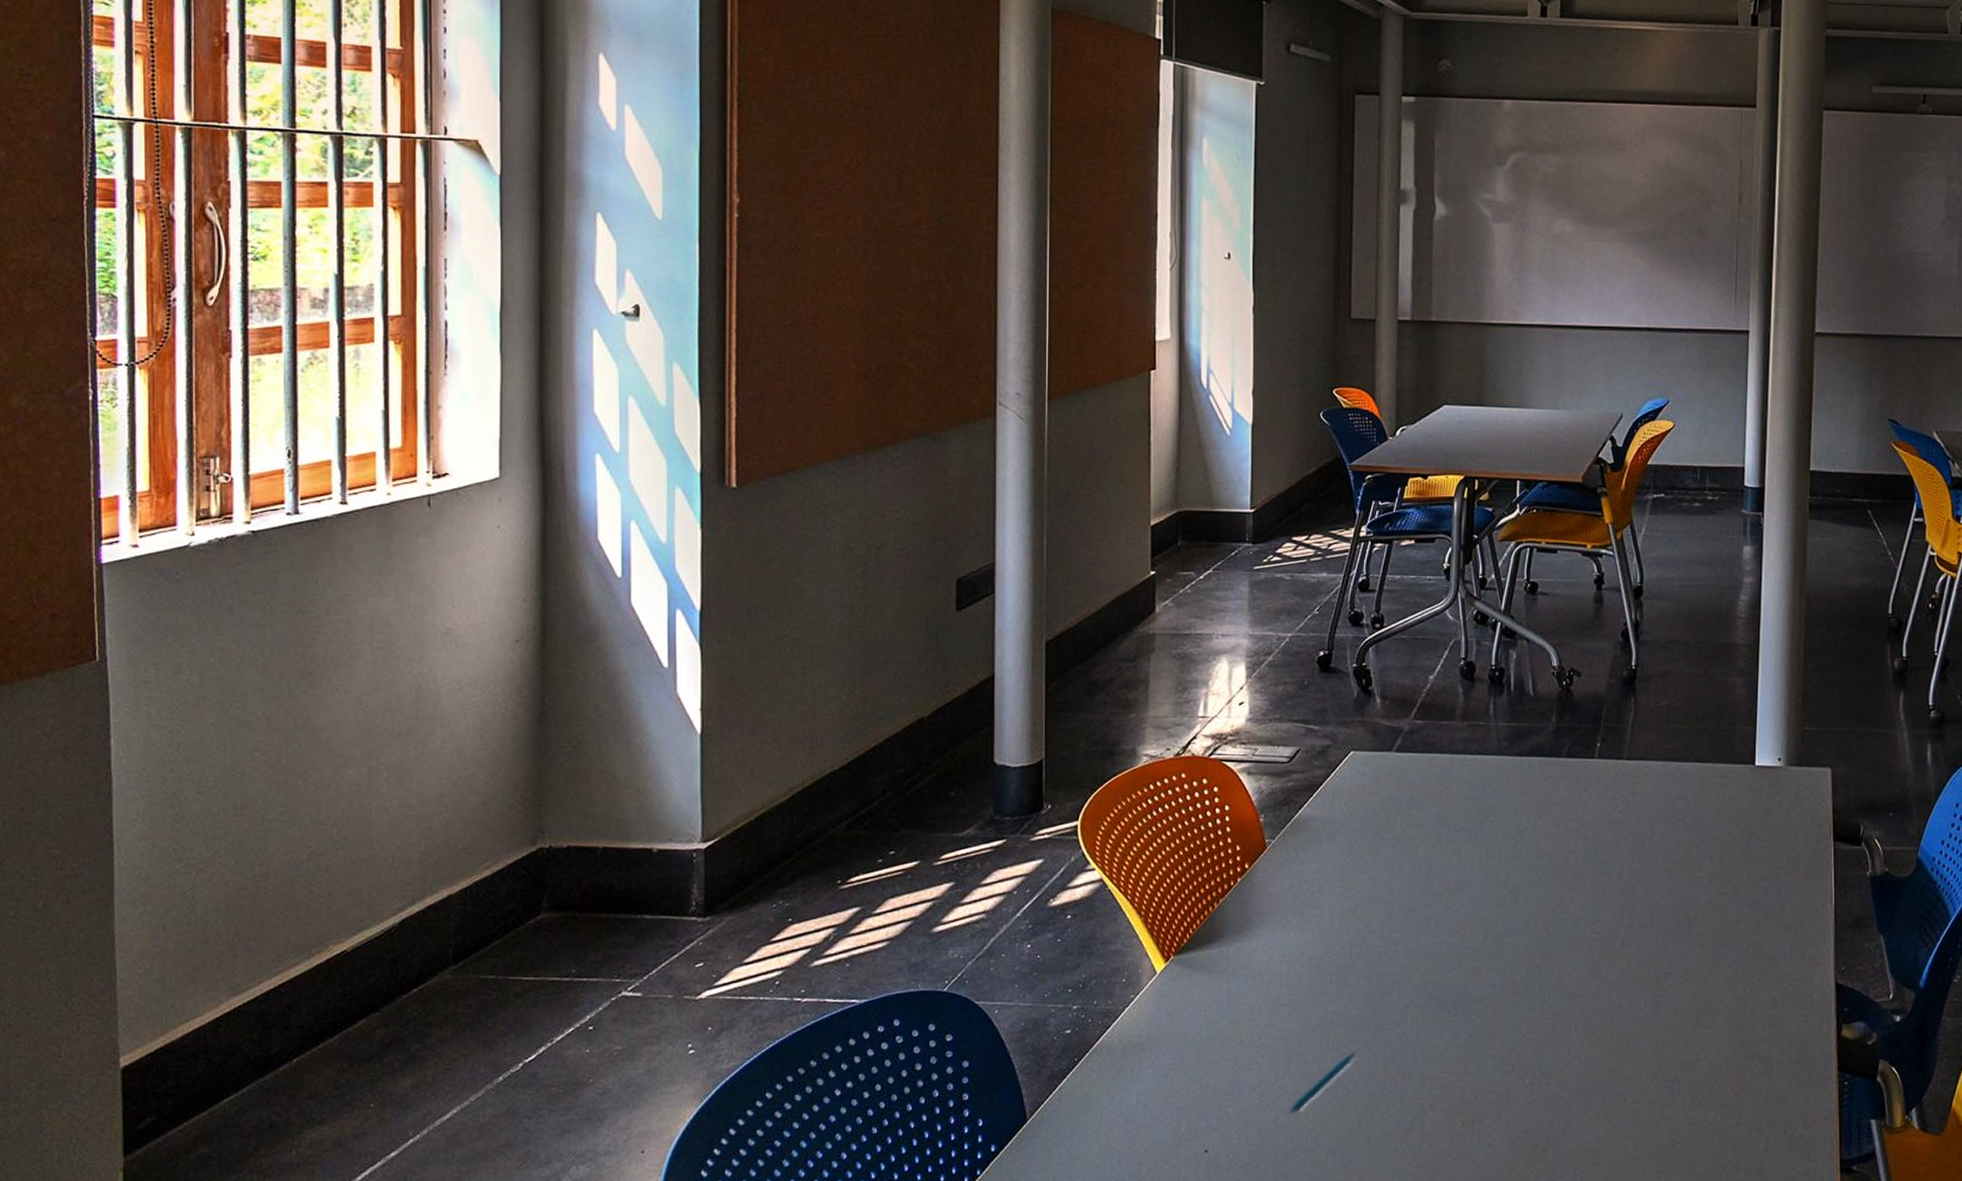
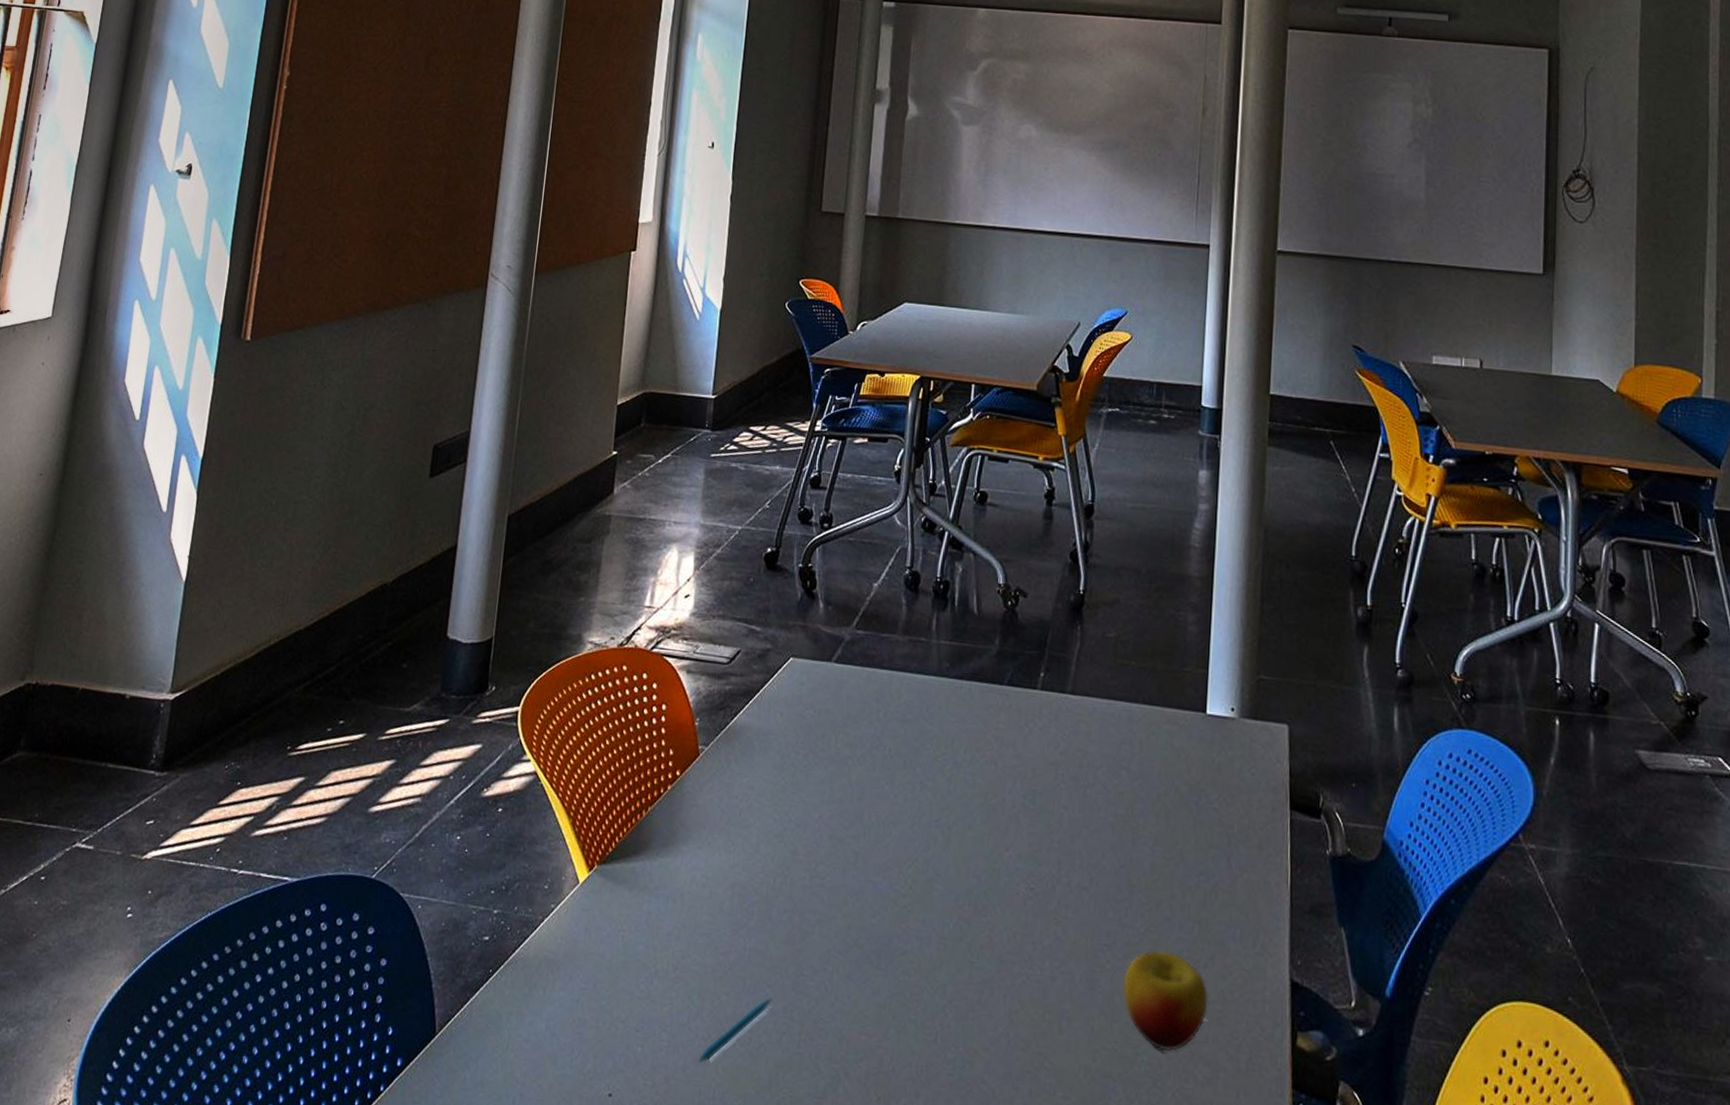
apple: none [1684,972,1762,1054] -> present [1123,950,1209,1052]

